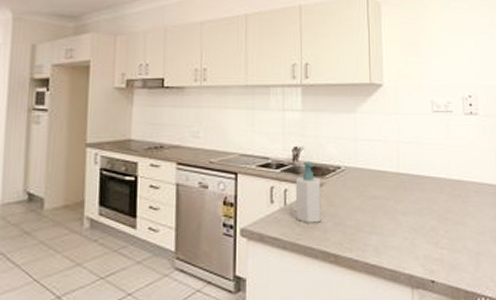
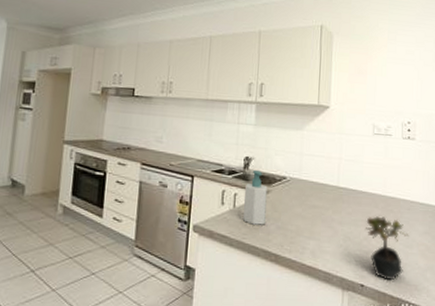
succulent plant: none [432,202,480,274] -> present [366,216,409,281]

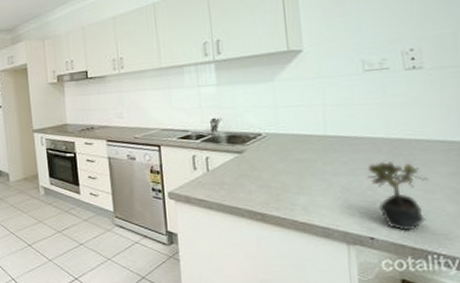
soap bottle: present [243,171,268,225] -> none [215,131,245,186]

